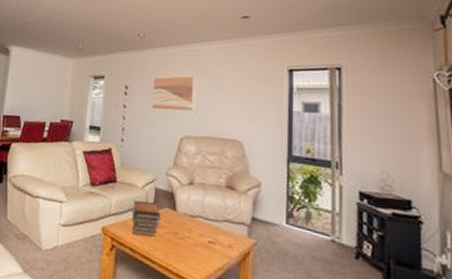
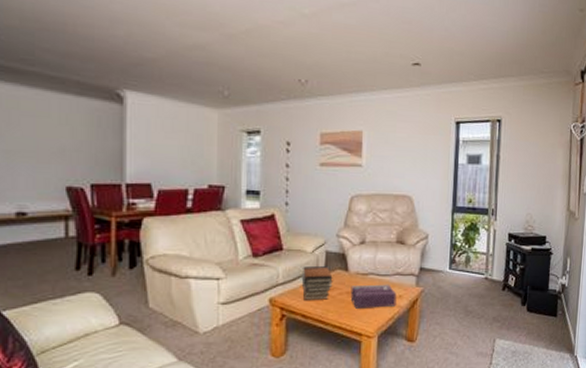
tissue box: none [178,226,226,256] -> present [350,284,397,309]

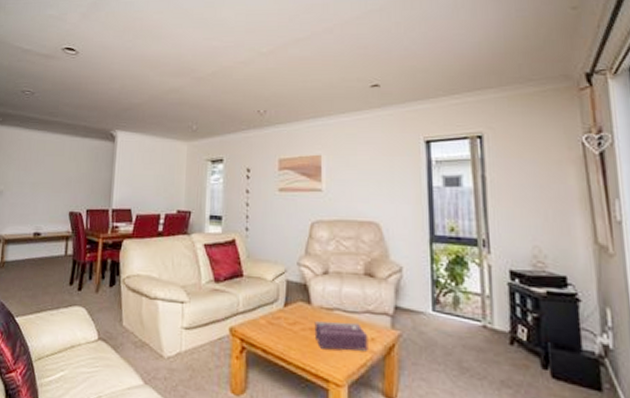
book stack: present [301,265,333,300] -> none [261,295,295,335]

